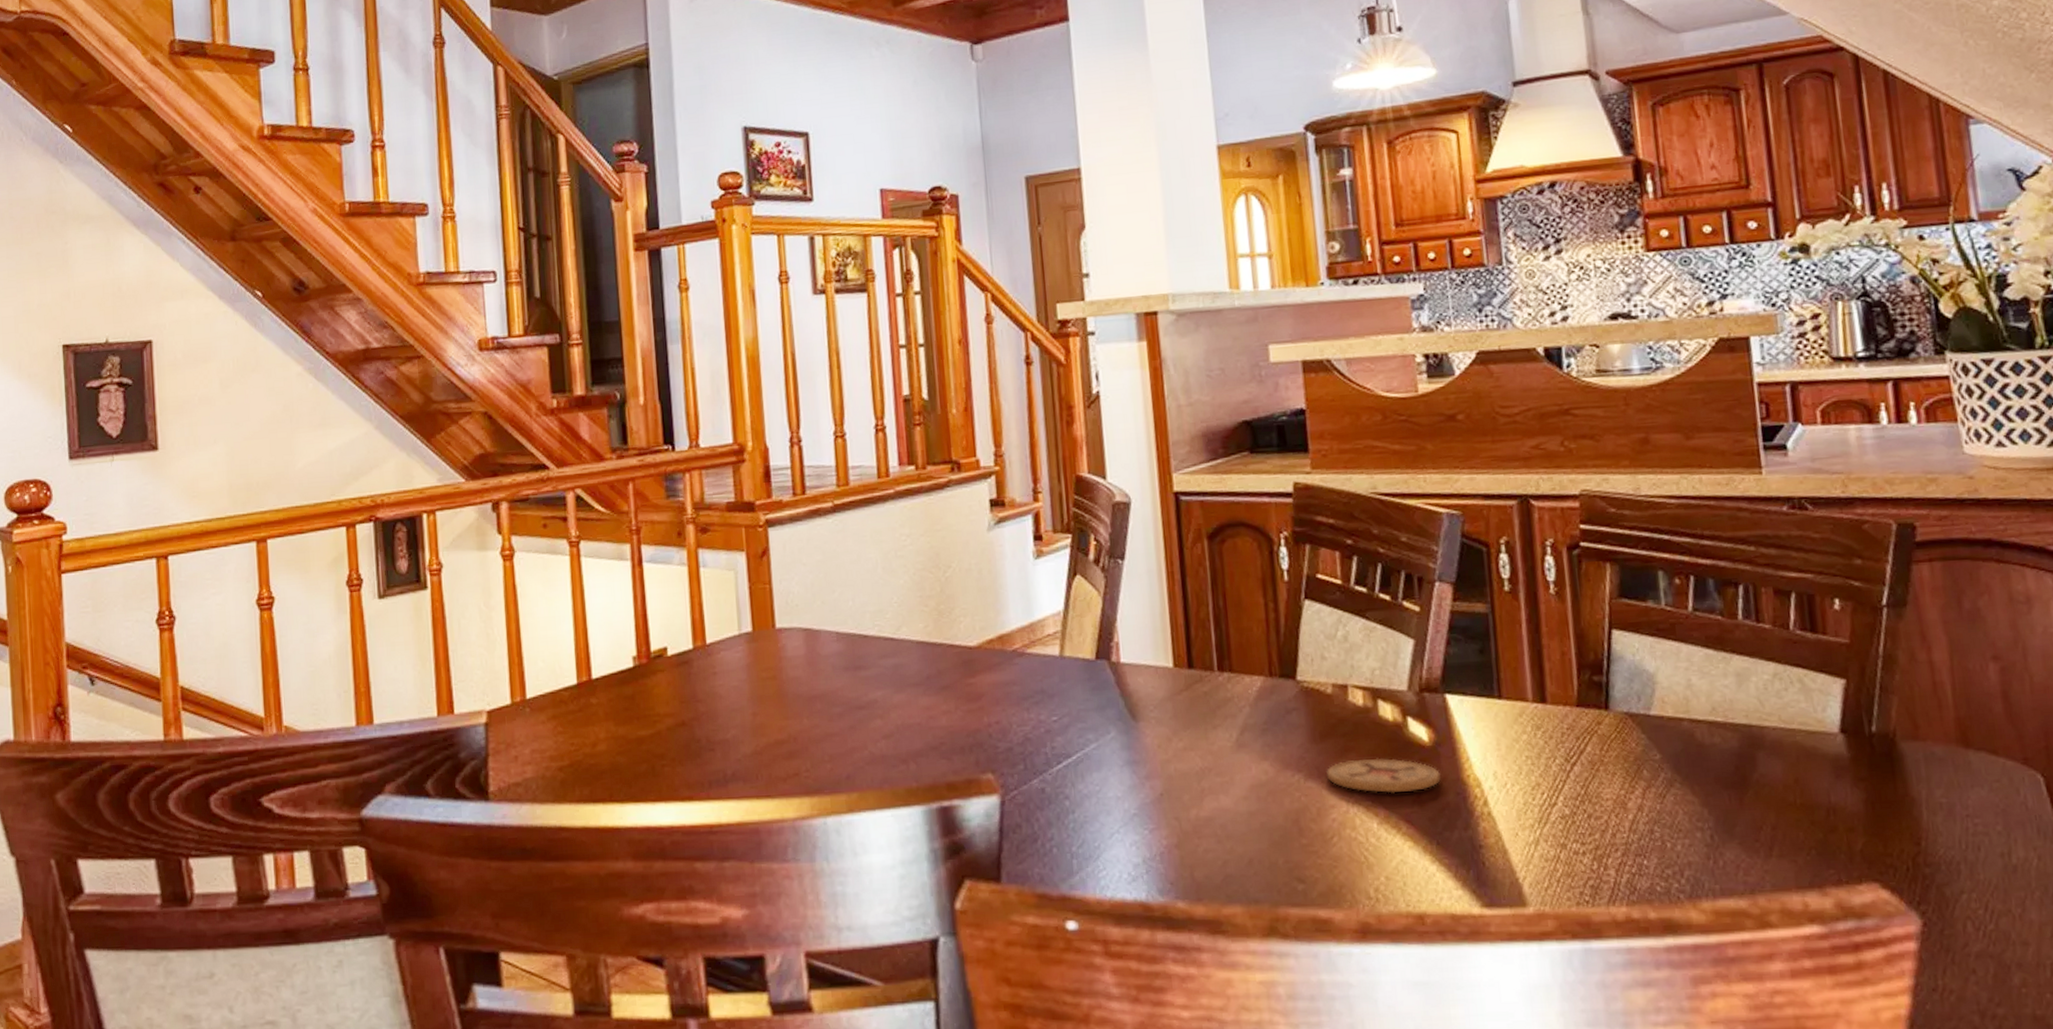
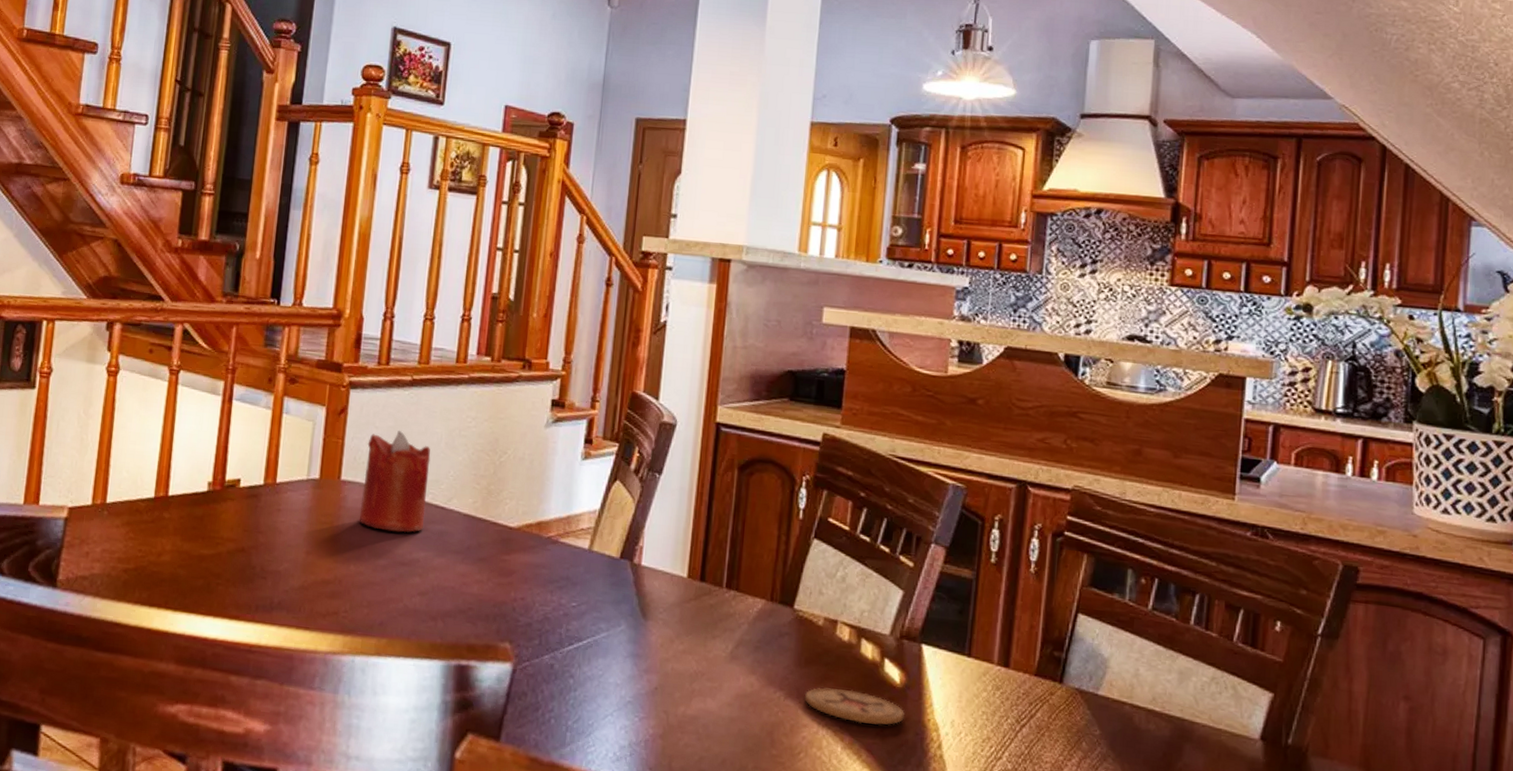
candle: none [798,562,876,675] -> present [359,430,431,533]

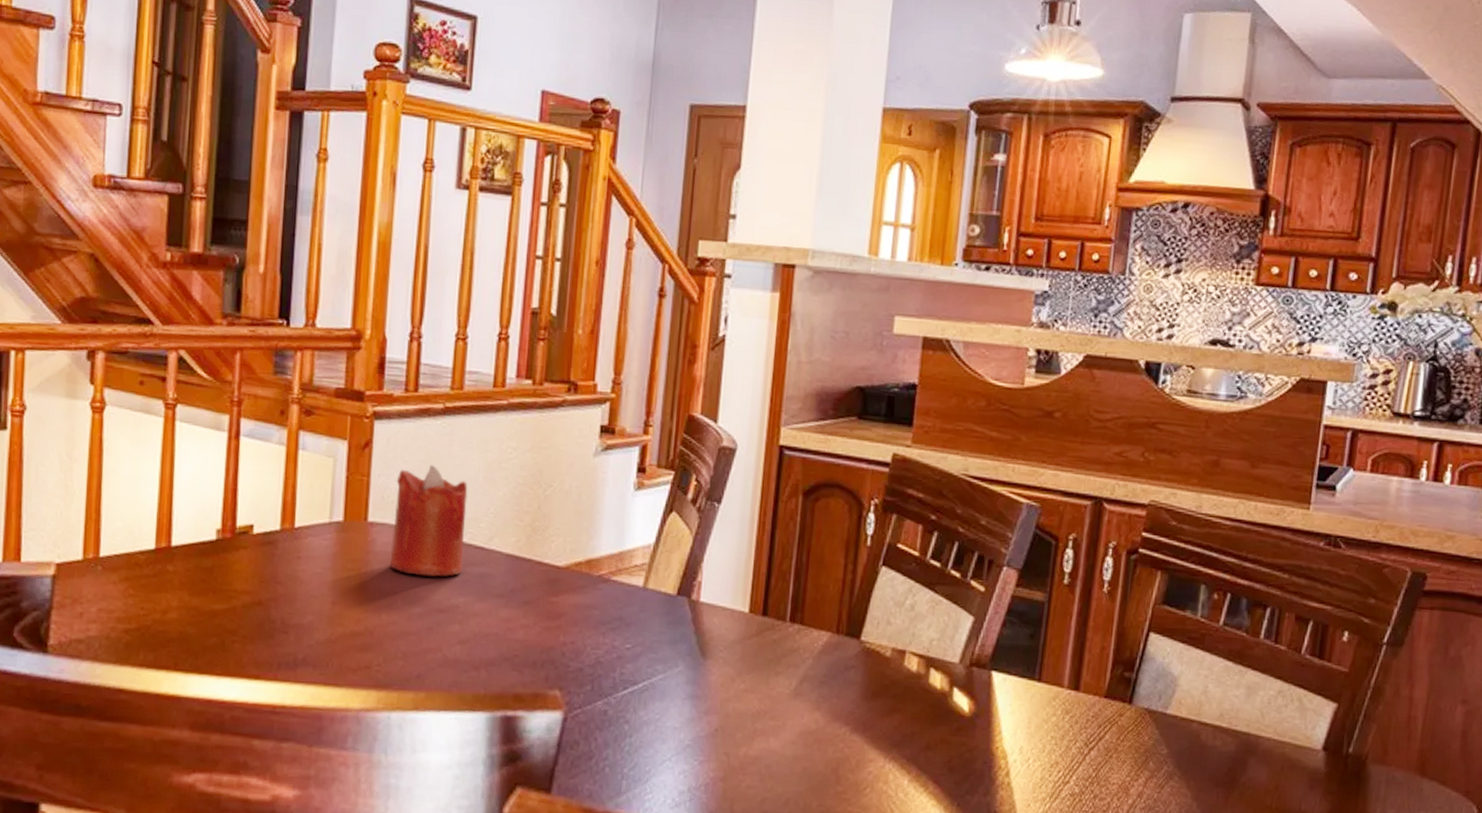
coaster: present [805,687,904,725] -> none [871,720,973,756]

